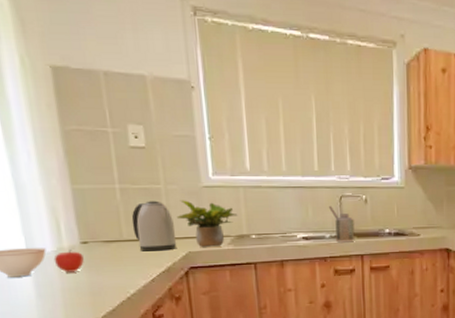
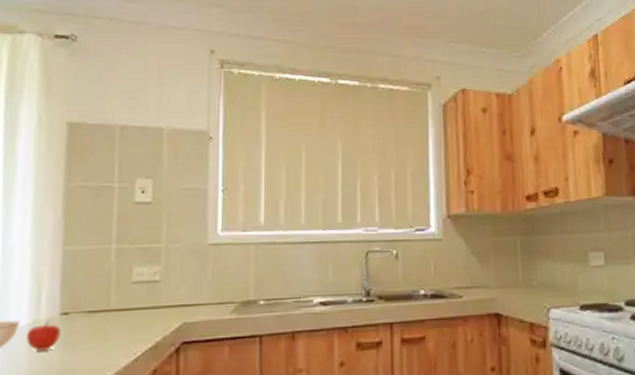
kettle: present [131,200,177,252] -> none [122,262,172,323]
potted plant: present [177,200,238,248] -> none [175,260,246,318]
soap dispenser: present [328,205,355,244] -> none [352,262,383,310]

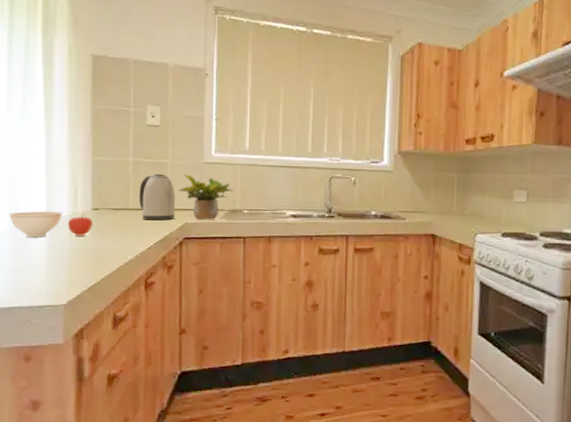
kettle: none [122,262,172,323] -> present [138,173,176,221]
potted plant: none [175,260,246,318] -> present [179,174,234,220]

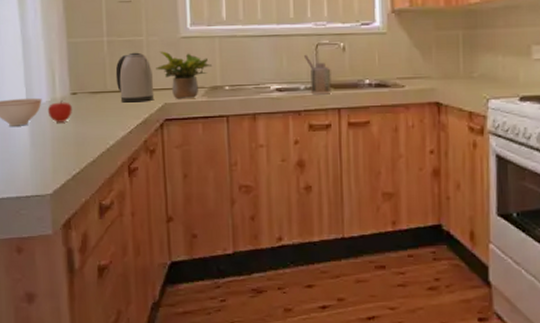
soap dispenser: none [318,185,342,224] -> present [303,54,332,96]

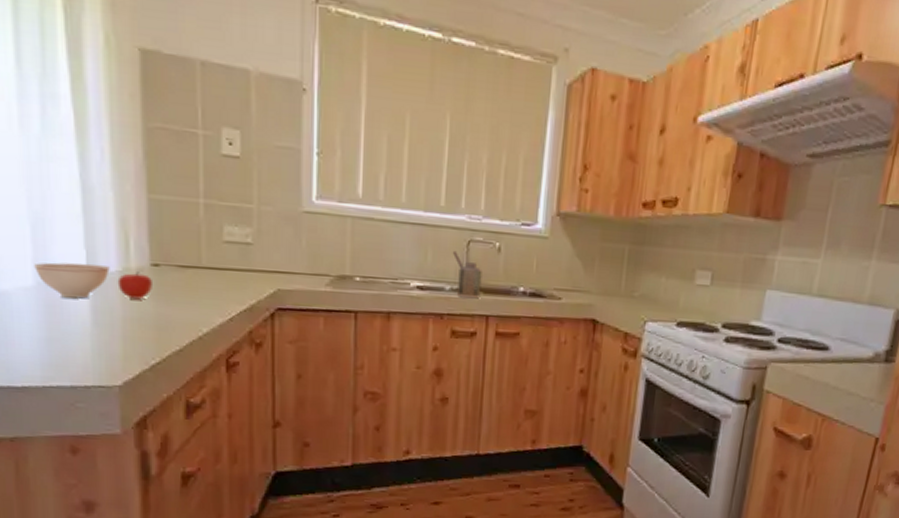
kettle: present [115,52,155,103] -> none [214,222,265,285]
potted plant: present [156,51,213,100] -> none [268,225,342,287]

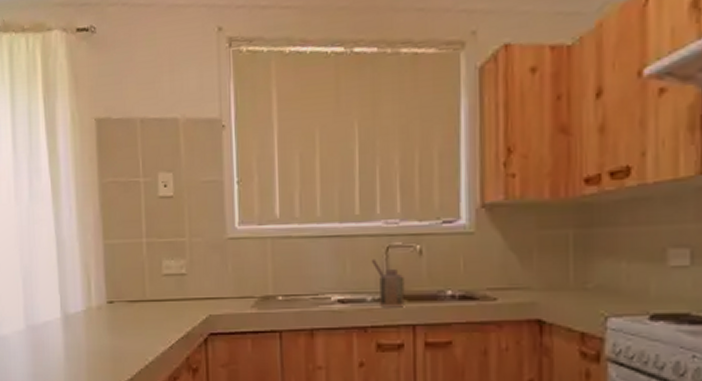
bowl: present [34,262,110,299] -> none [25,306,77,337]
fruit: present [117,272,152,300] -> none [82,310,109,335]

